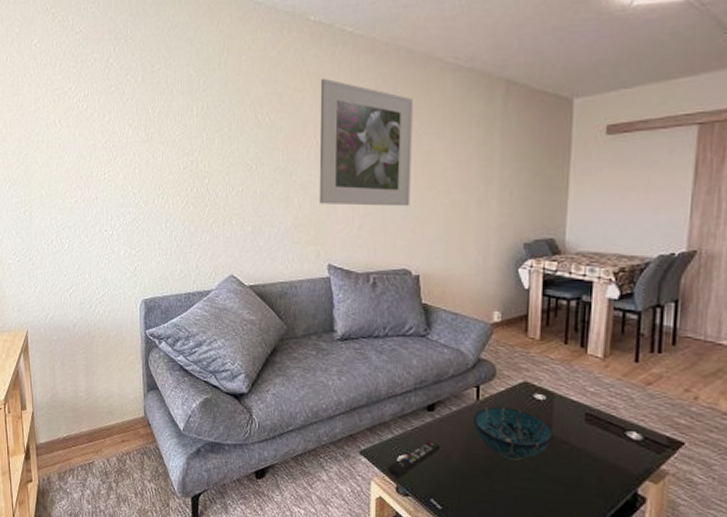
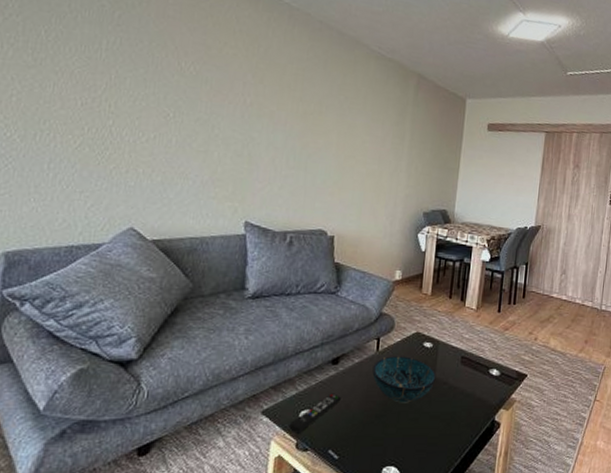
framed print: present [318,78,413,207] -> none [240,39,341,172]

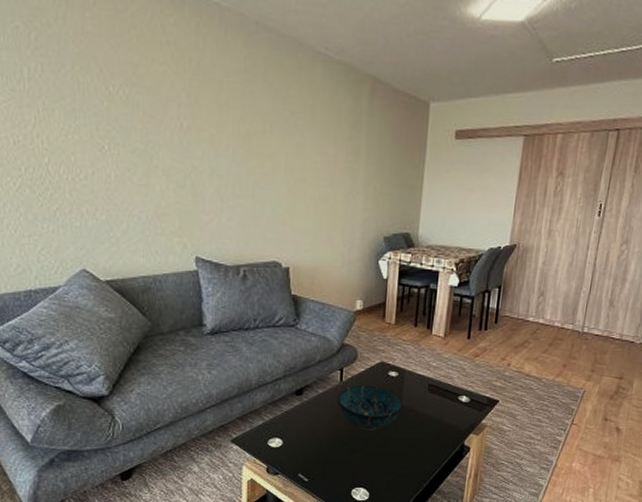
remote control: present [289,393,341,434] -> none [258,422,307,459]

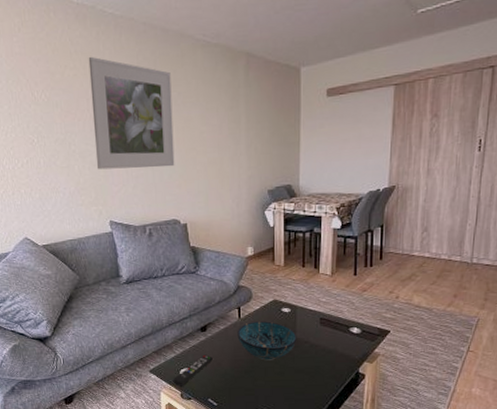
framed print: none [183,51,284,199] -> present [88,56,175,170]
remote control: none [258,422,307,459] -> present [173,354,213,387]

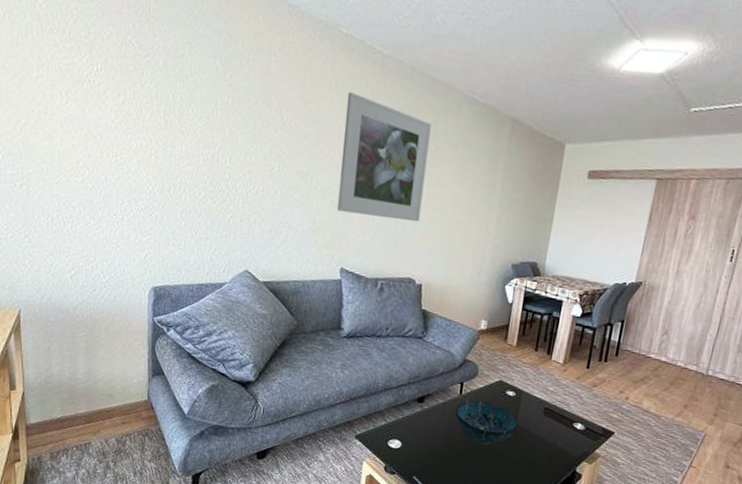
remote control: present [173,354,213,387] -> none [378,427,426,459]

